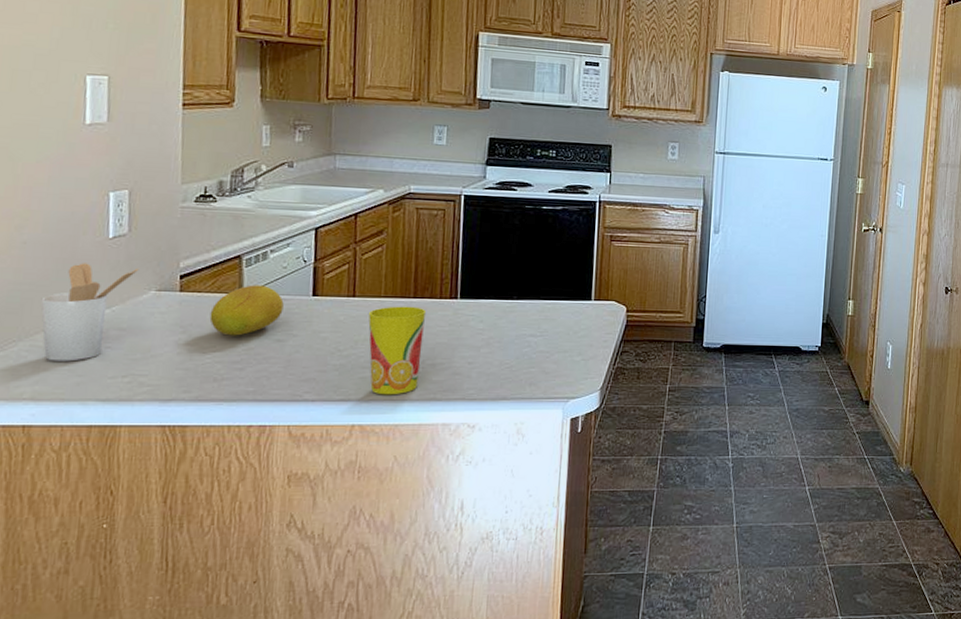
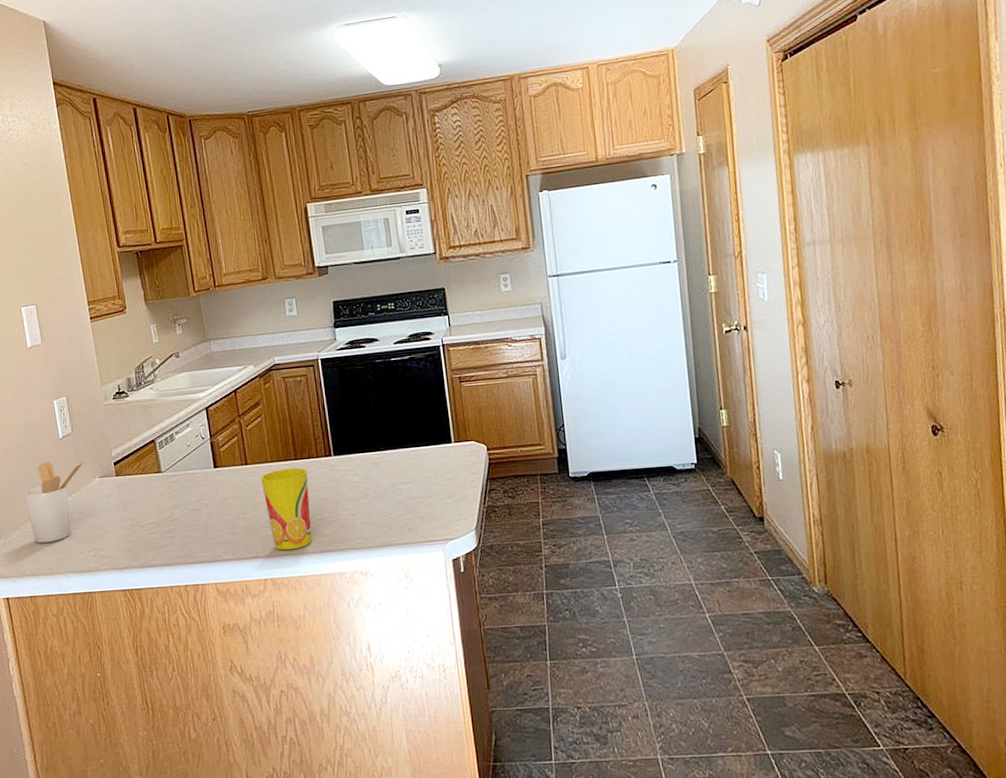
fruit: present [209,285,284,336] -> none [140,463,194,510]

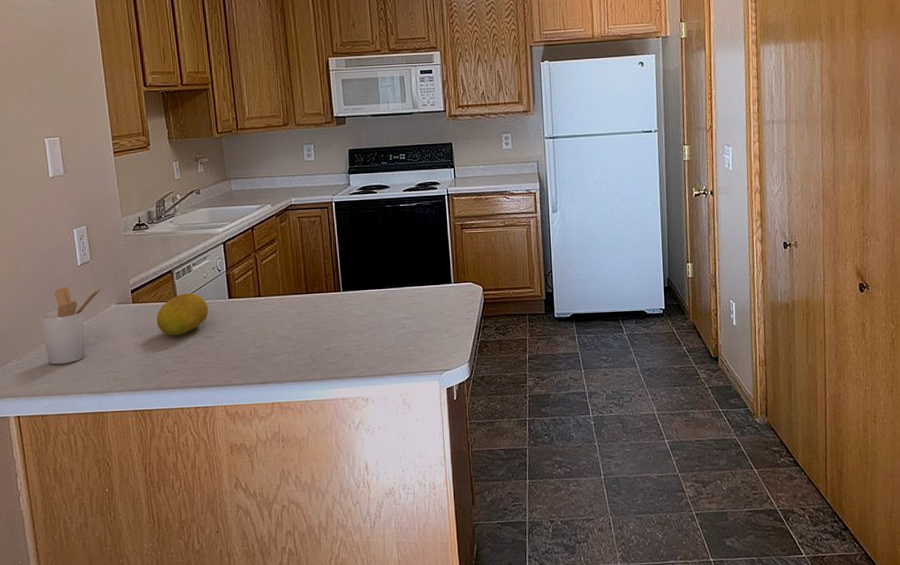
fruit: none [140,463,194,510] -> present [156,293,208,336]
cup: present [260,467,312,551] -> none [272,301,318,377]

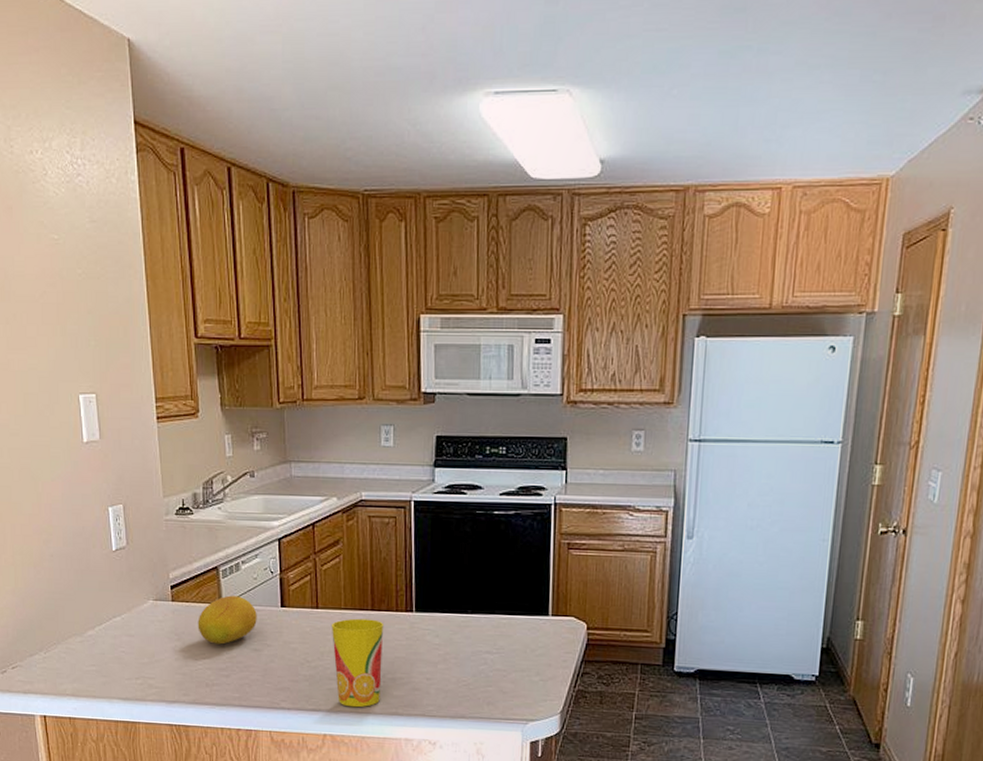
utensil holder: present [40,286,102,365] -> none [69,574,139,663]
cup: none [272,301,318,377] -> present [331,618,384,708]

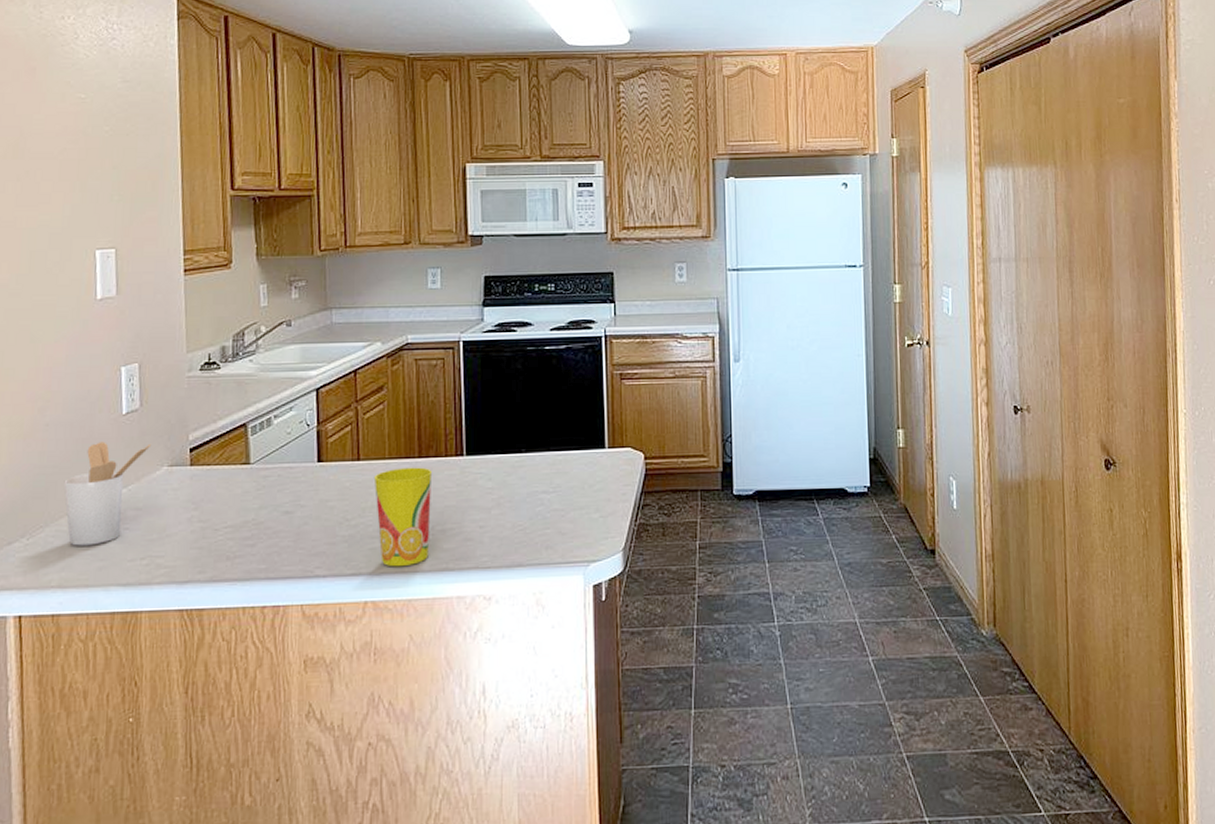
utensil holder: none [69,574,139,663] -> present [63,442,152,546]
fruit: present [197,595,257,645] -> none [219,453,290,510]

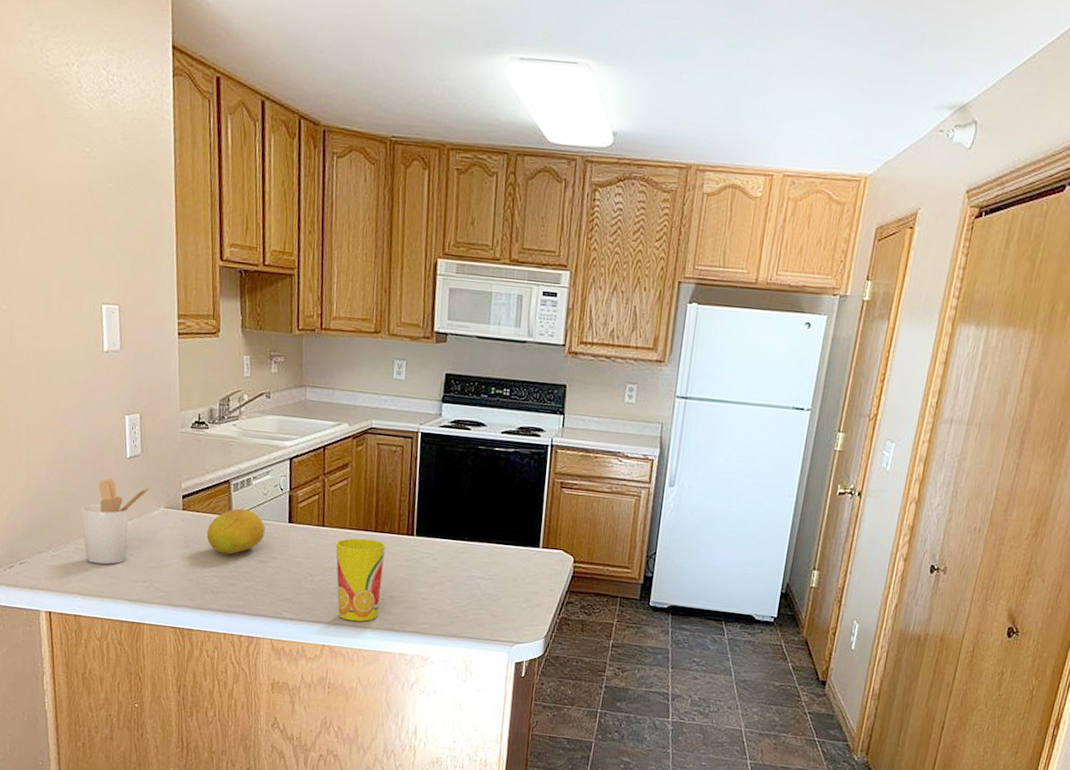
fruit: none [219,453,290,510] -> present [206,508,265,555]

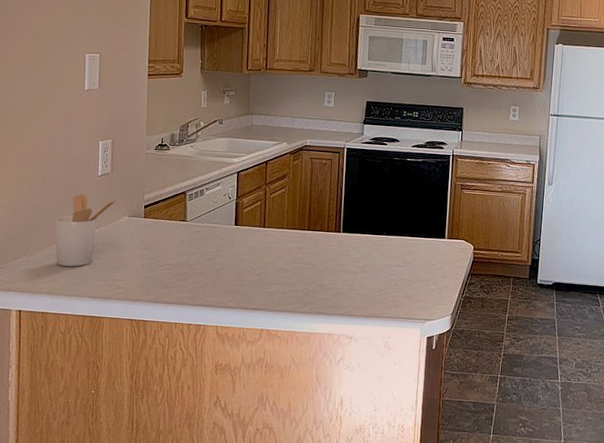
fruit: present [206,508,265,555] -> none [163,215,215,254]
cup: present [335,538,386,622] -> none [274,236,317,308]

